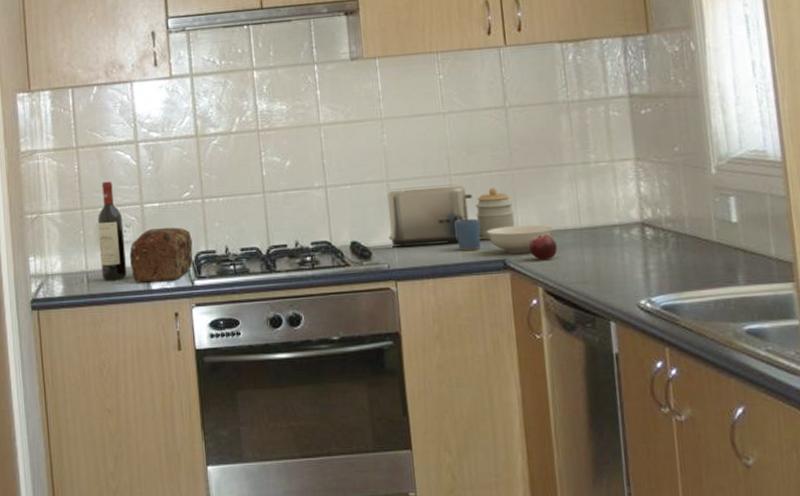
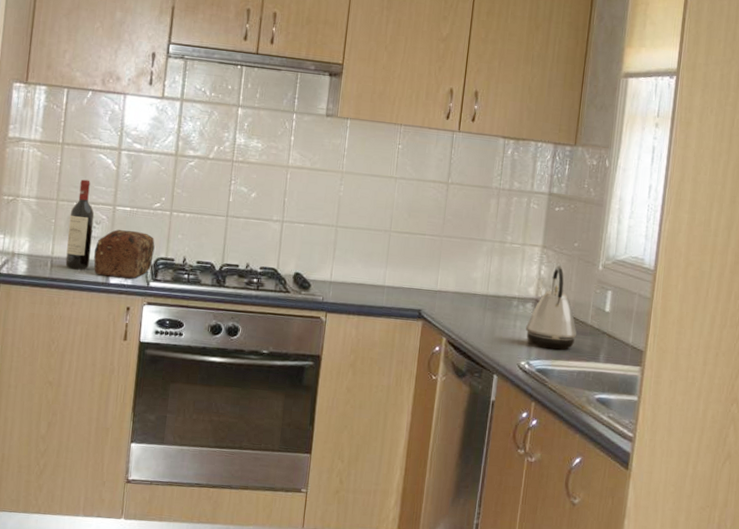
toaster: present [386,184,473,248] -> none [328,234,405,290]
mug: present [454,218,481,251] -> none [384,270,406,298]
jar: present [475,188,515,240] -> none [404,248,437,291]
bowl: present [487,224,553,254] -> none [410,282,465,308]
fruit: present [529,233,558,260] -> none [442,294,466,316]
kettle: none [637,178,704,280] -> present [526,265,577,350]

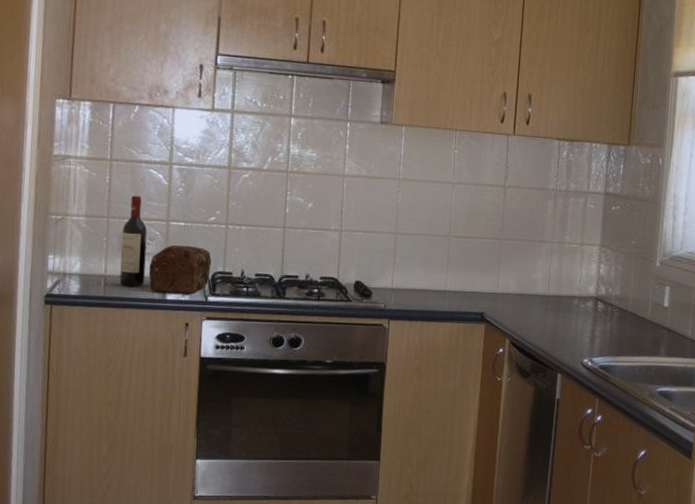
kettle: present [526,265,577,350] -> none [587,263,638,346]

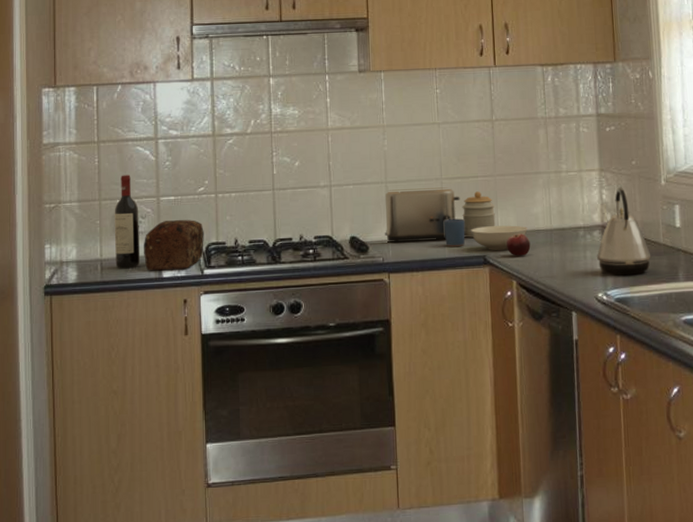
toaster: none [389,241,466,294] -> present [384,187,460,243]
mug: none [446,275,467,302] -> present [443,218,466,247]
jar: none [465,252,497,295] -> present [462,191,496,238]
bowl: none [472,285,526,310] -> present [471,225,527,250]
fruit: none [504,295,527,317] -> present [506,233,531,256]
kettle: none [587,263,638,346] -> present [597,187,652,276]

